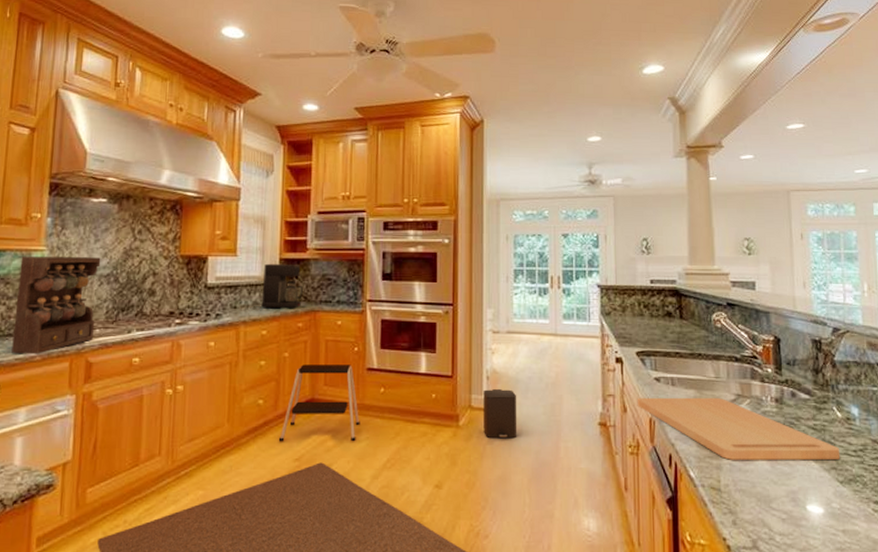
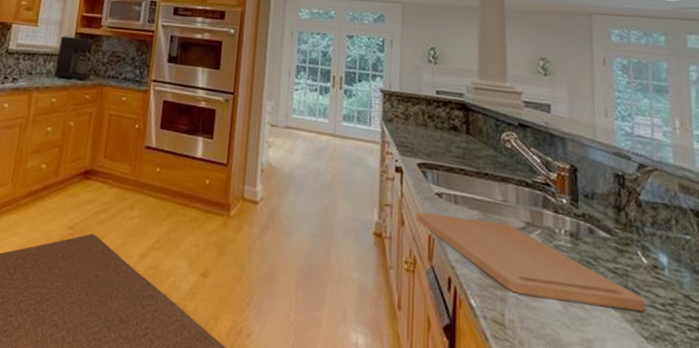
step stool: present [278,364,360,442] -> none [55,135,134,218]
pedal bin: present [484,388,517,439] -> none [254,182,291,237]

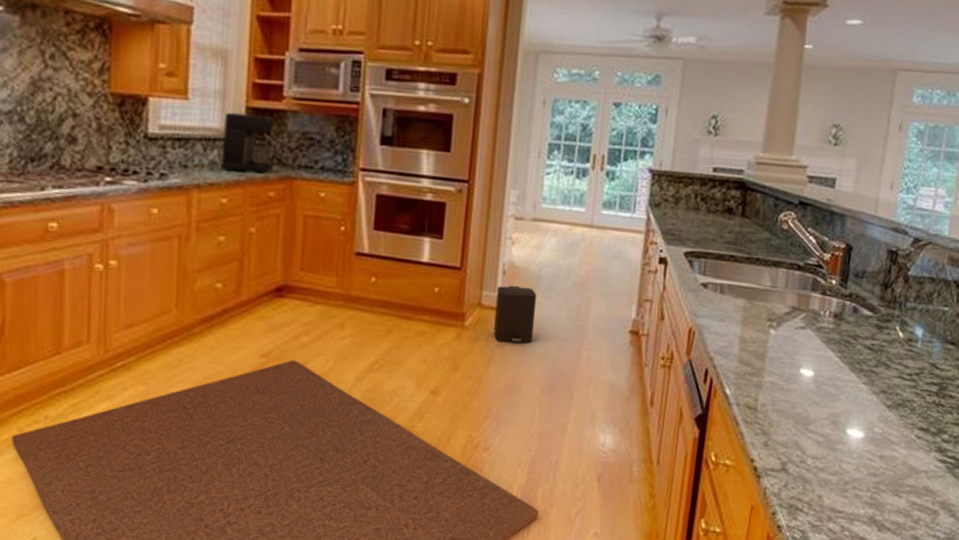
pedal bin: none [254,182,291,237] -> present [493,285,537,344]
cutting board: present [416,211,646,311] -> none [677,304,894,383]

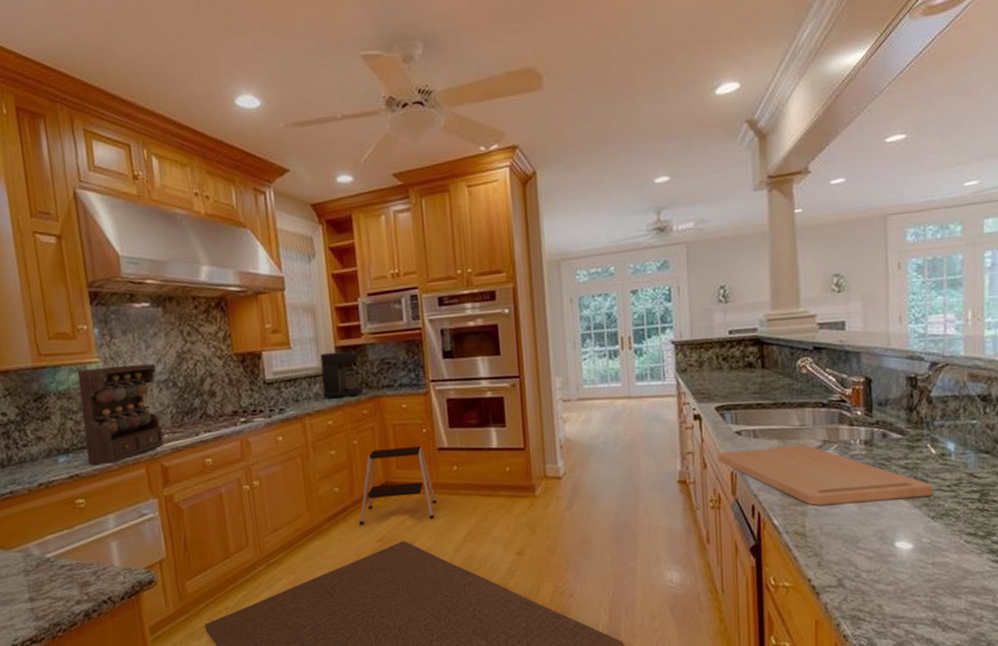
step stool: none [240,243,344,339] -> present [358,446,437,526]
pedal bin: present [493,285,537,344] -> none [558,456,595,506]
cutting board: none [677,304,894,383] -> present [717,445,933,506]

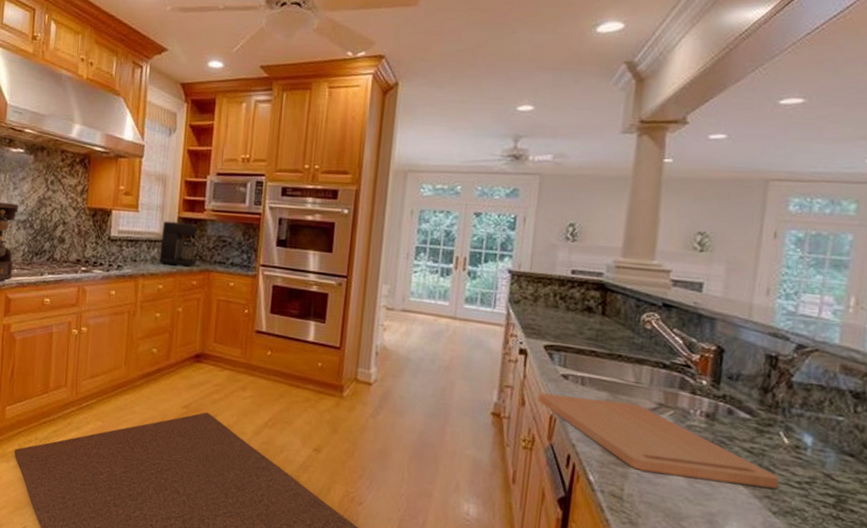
step stool: present [358,446,437,526] -> none [169,320,246,398]

